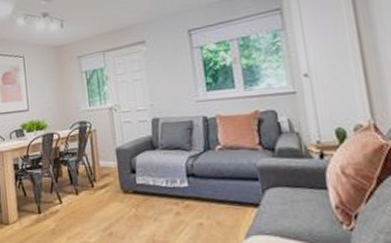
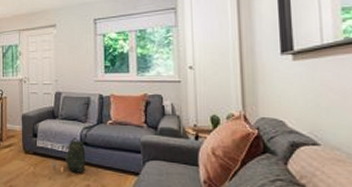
backpack: none [156,169,201,211] -> present [52,137,89,175]

